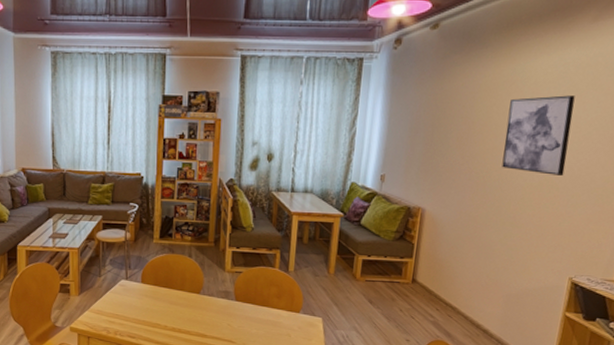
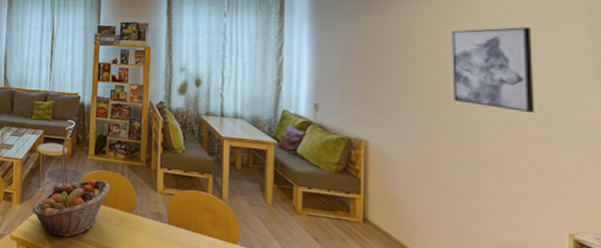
fruit basket: none [93,263,177,324] -> present [32,179,110,238]

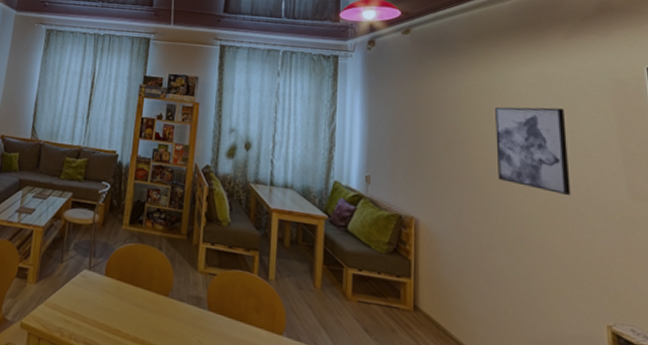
fruit basket: present [32,179,110,238] -> none [50,253,145,326]

